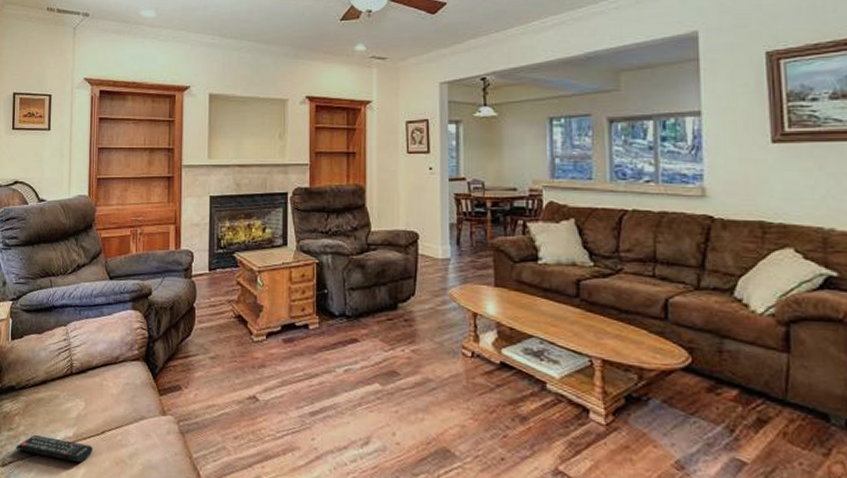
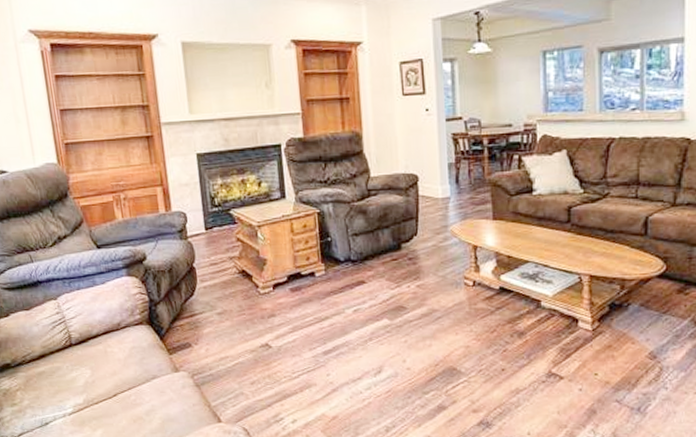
remote control: present [16,435,93,463] -> none [23,406,107,425]

